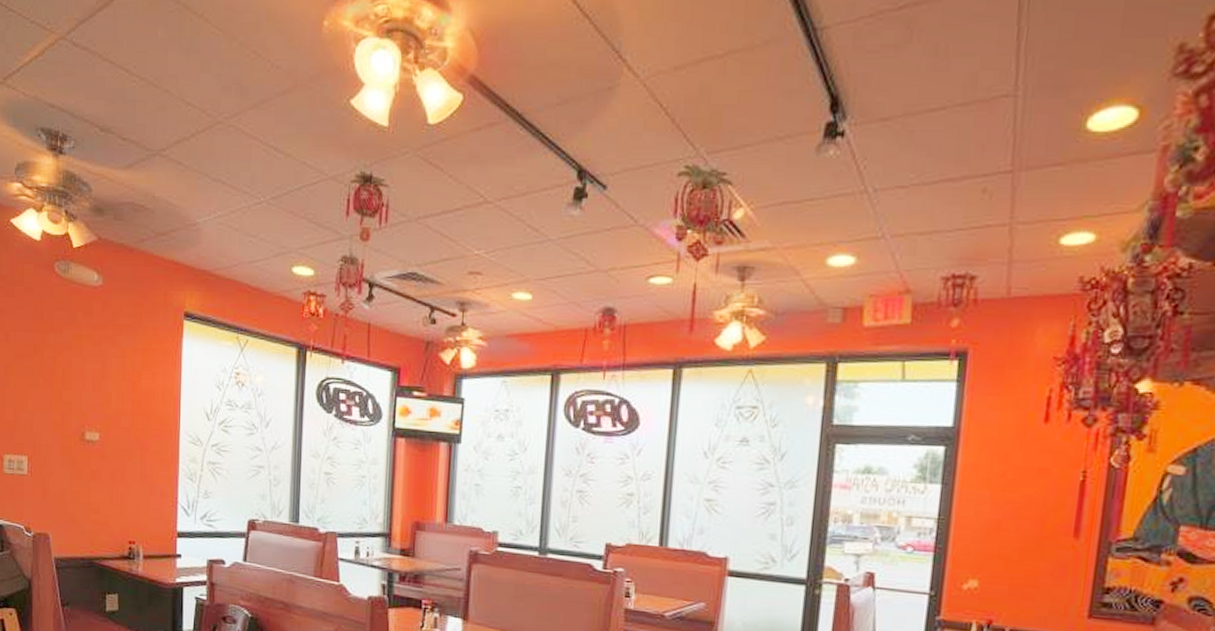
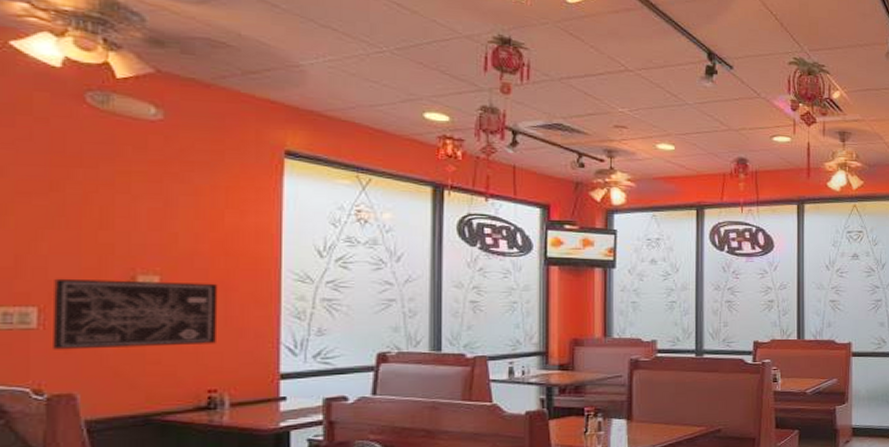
wall art: none [36,431,137,499] -> present [53,278,218,350]

